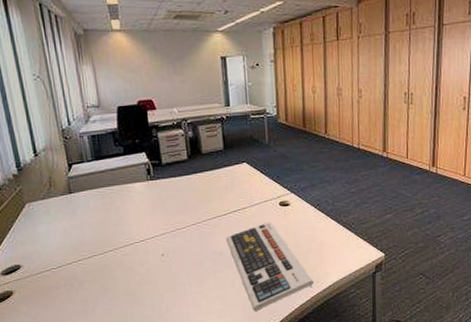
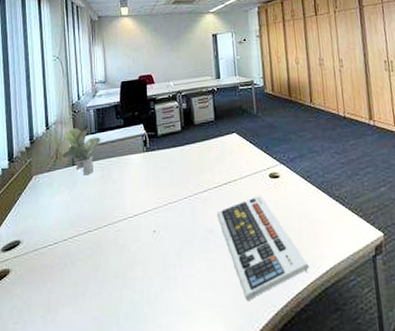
potted plant: none [56,155,99,203] -> present [61,128,101,176]

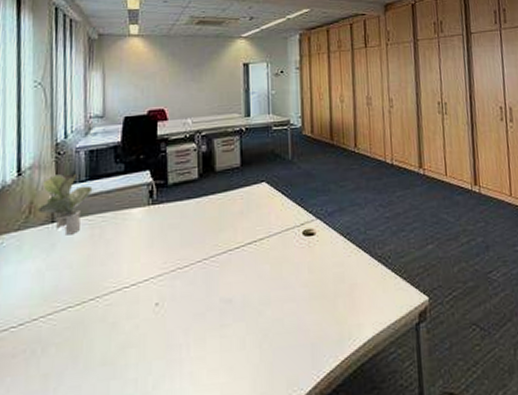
computer keyboard: present [216,195,309,300] -> none [237,256,344,384]

